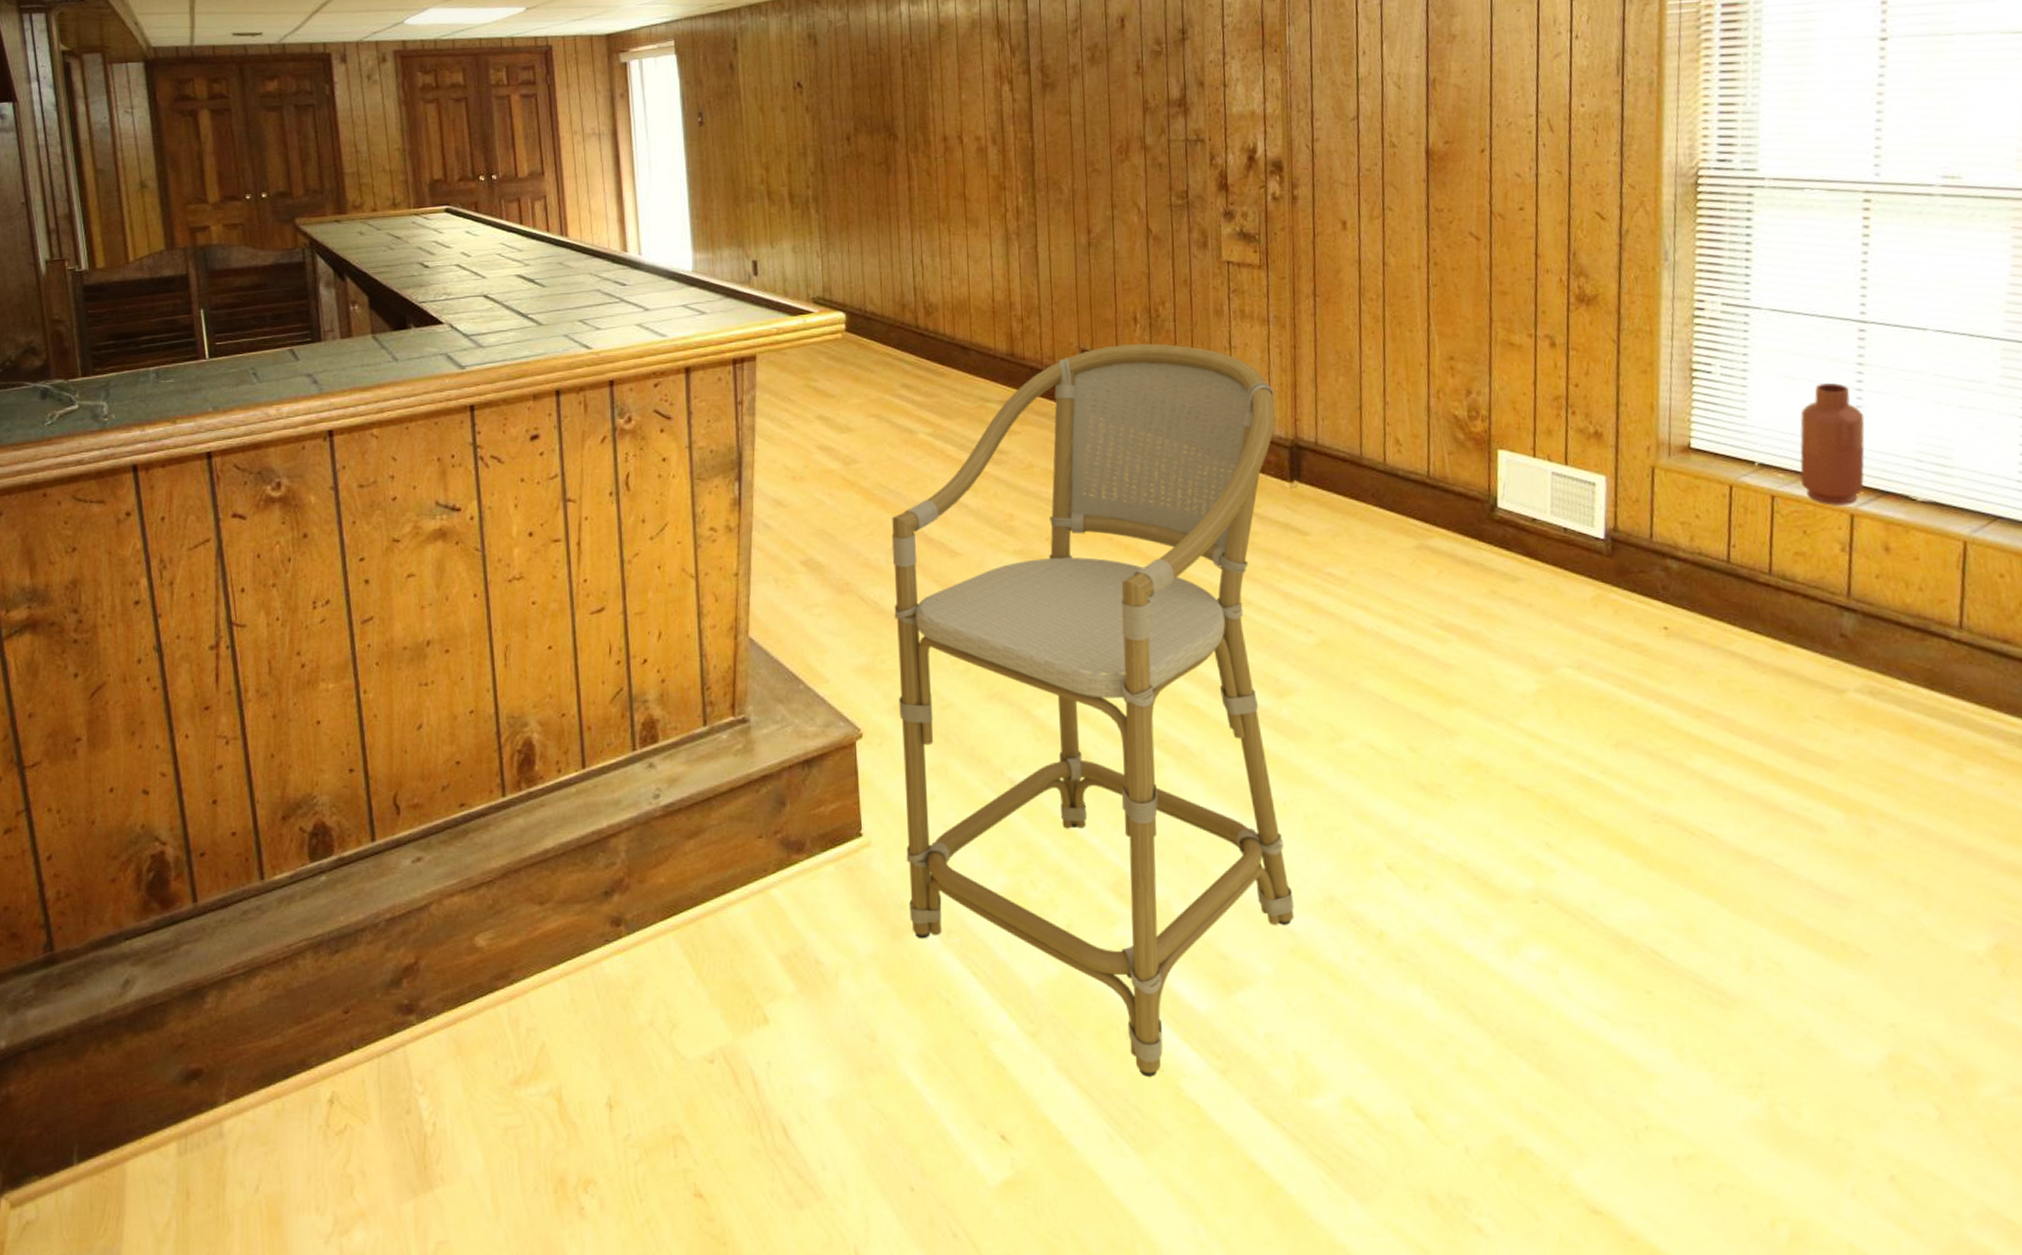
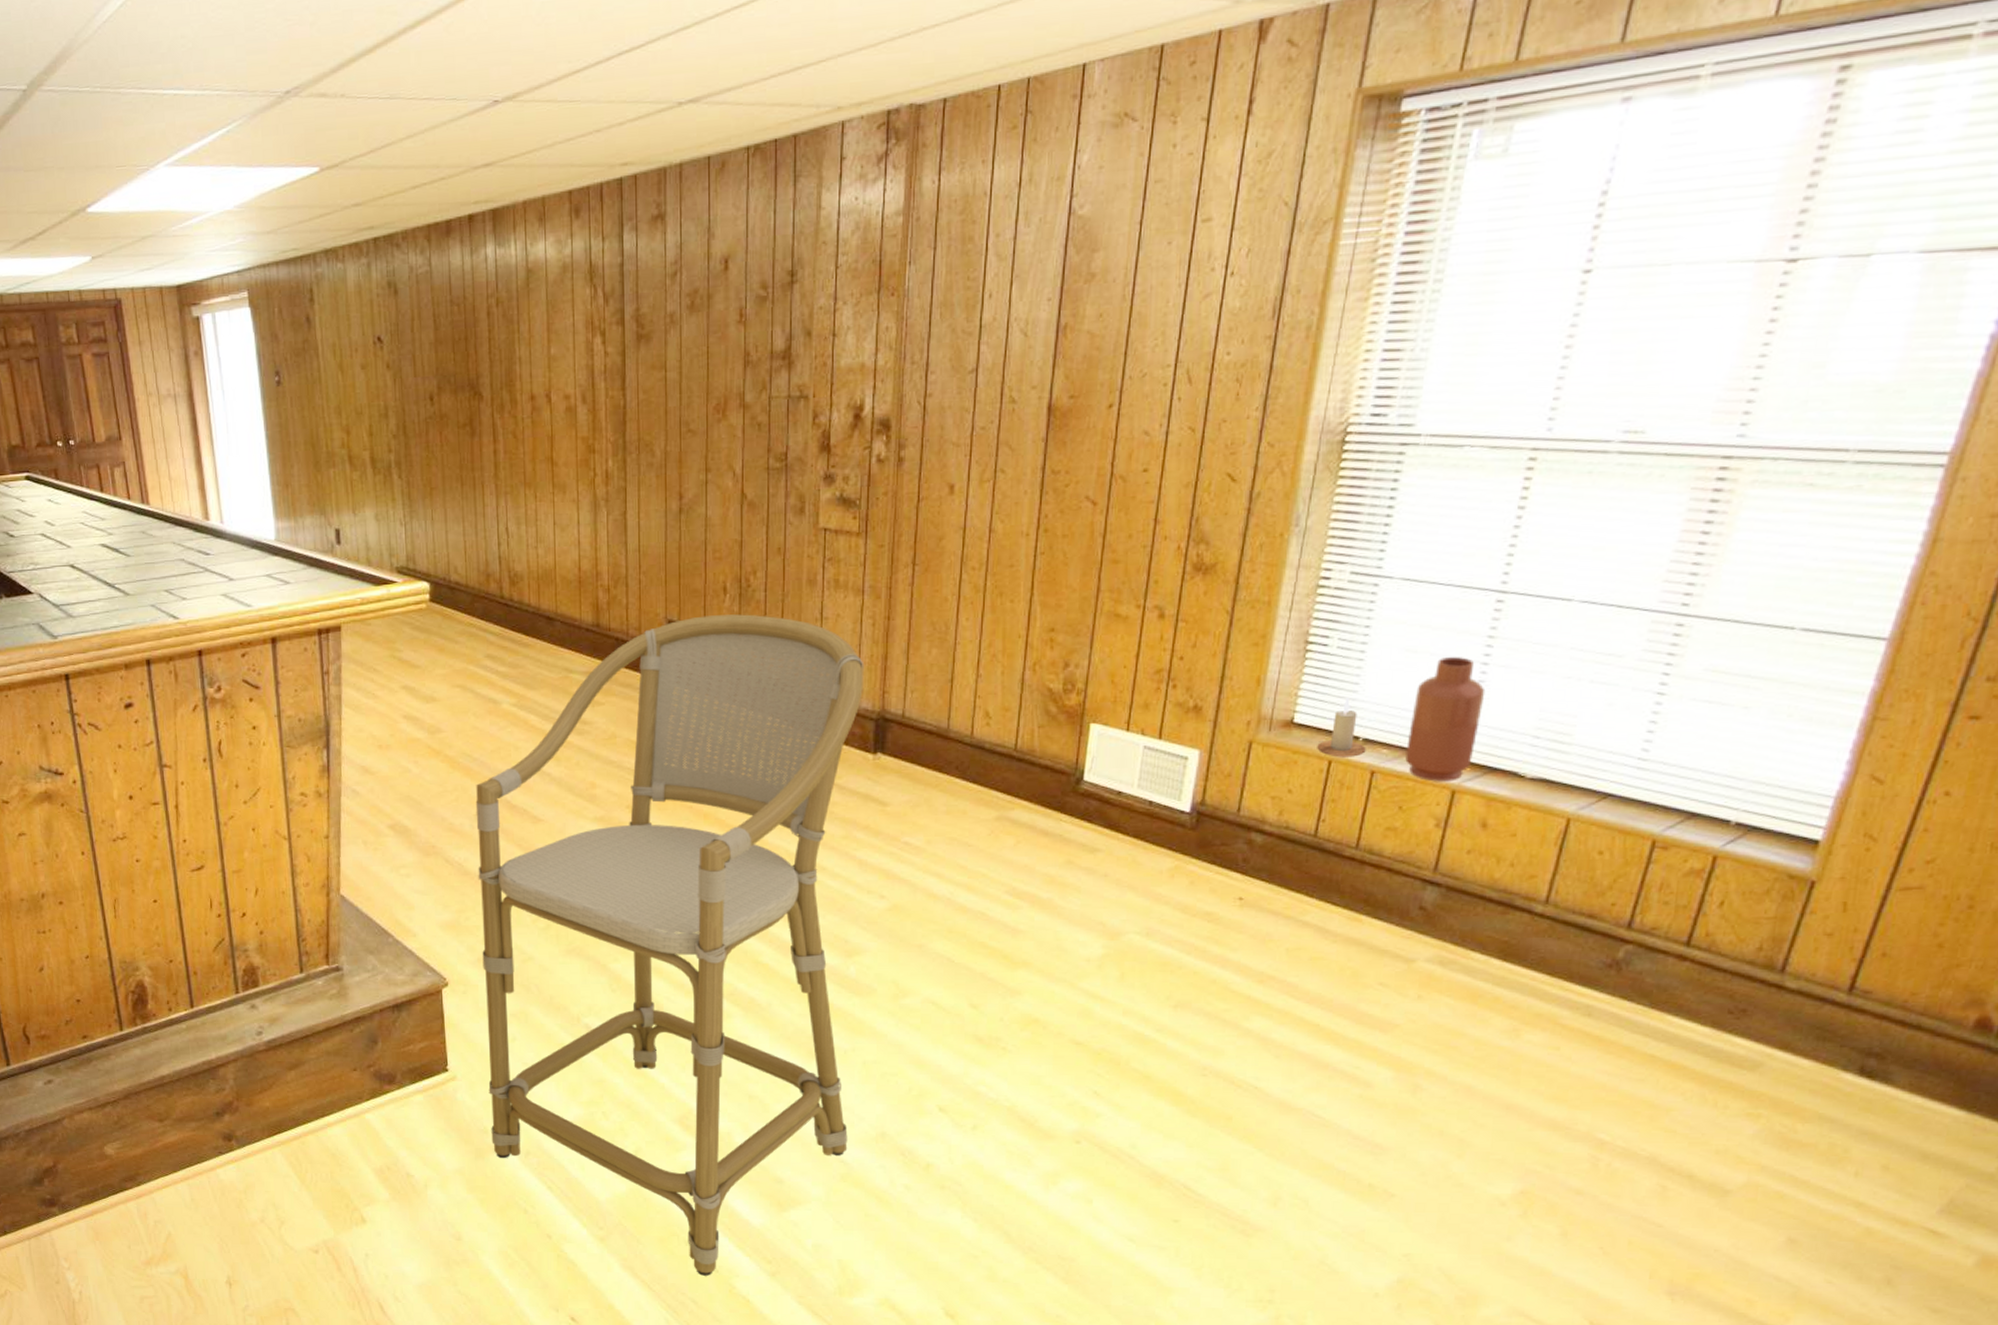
candle: none [1716,422,1763,482] -> present [1317,696,1366,758]

